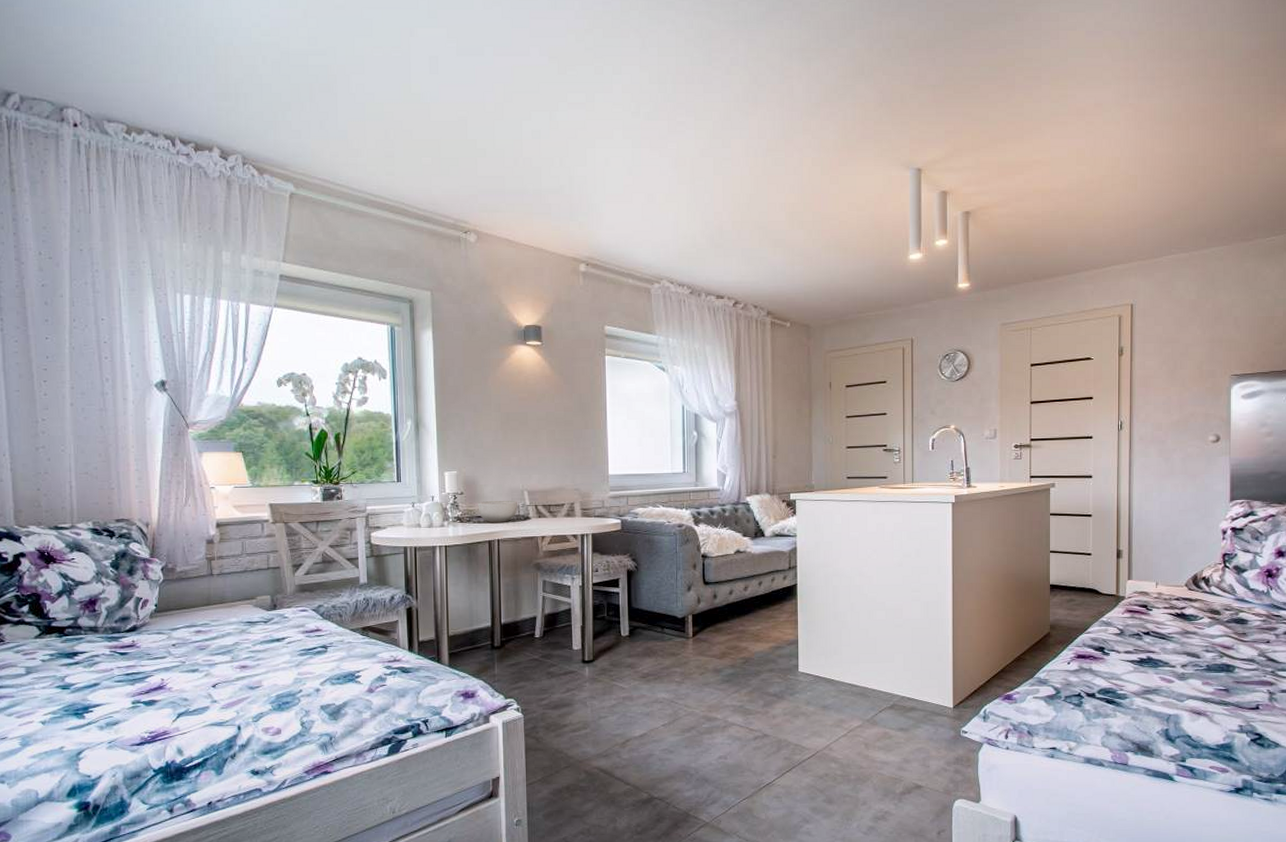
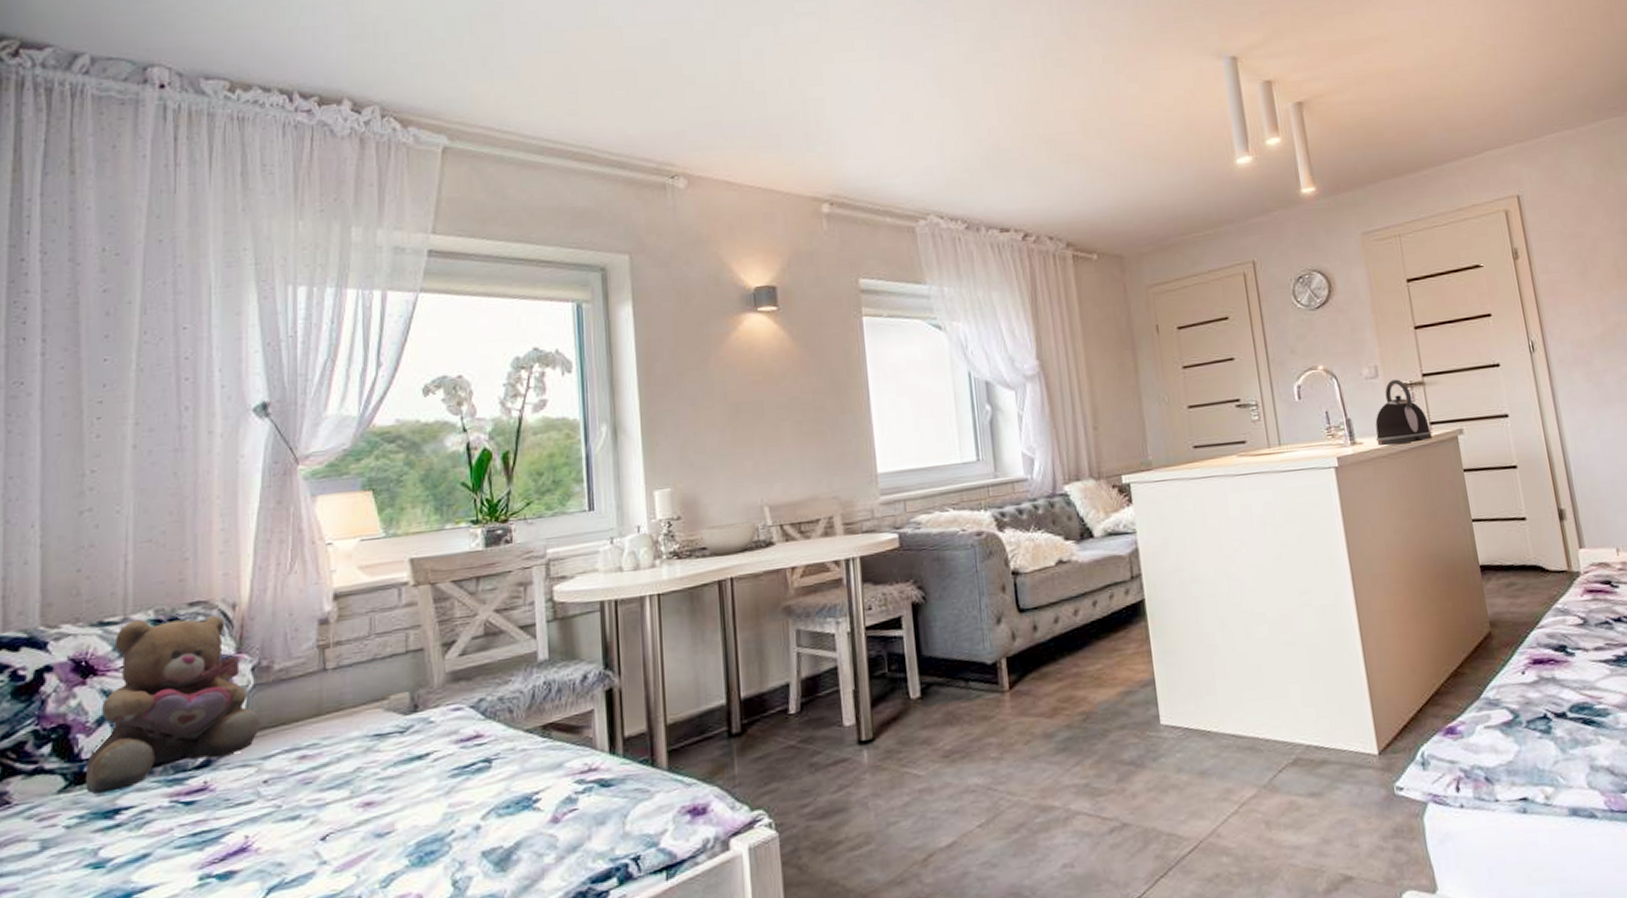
teddy bear: none [53,527,169,642] -> present [86,614,260,796]
kettle: none [987,441,1031,491] -> present [1375,379,1433,446]

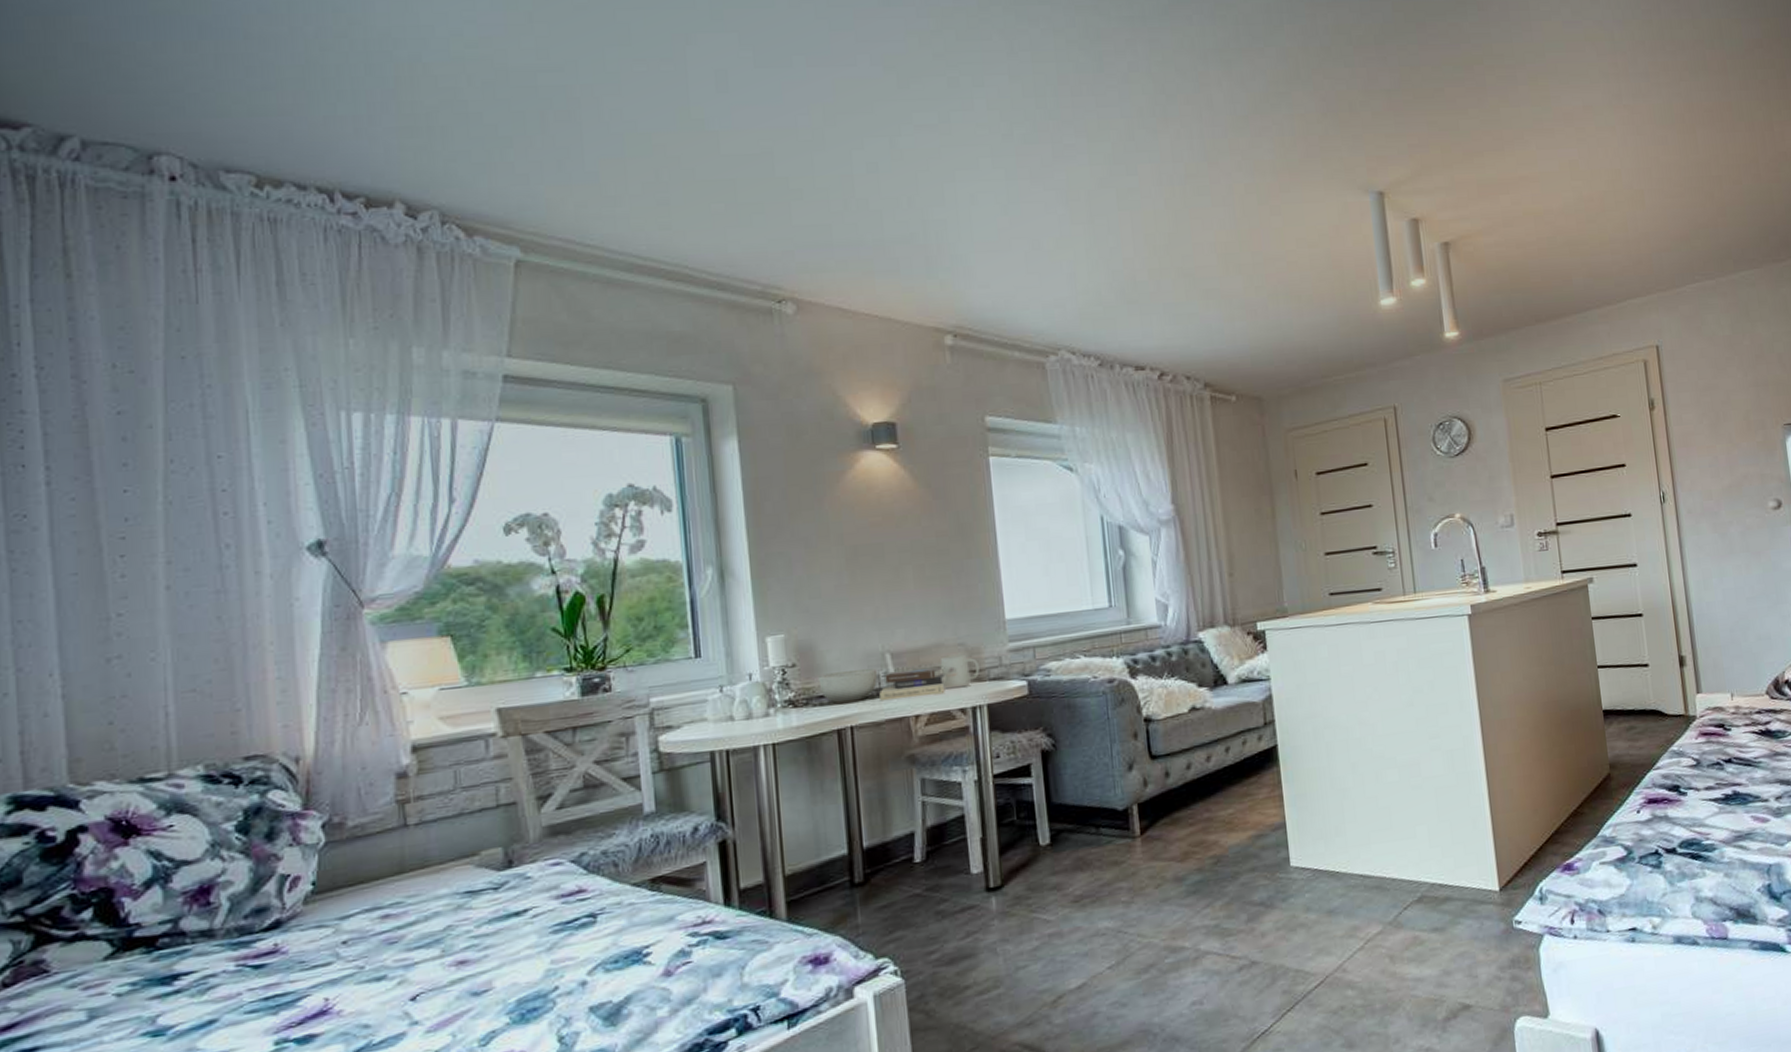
teddy bear: present [86,614,260,796] -> none [136,769,335,961]
books: none [758,519,821,553] -> present [879,666,946,702]
mug: none [815,507,853,542] -> present [939,654,980,690]
kettle: present [1375,379,1433,446] -> none [1509,528,1564,594]

